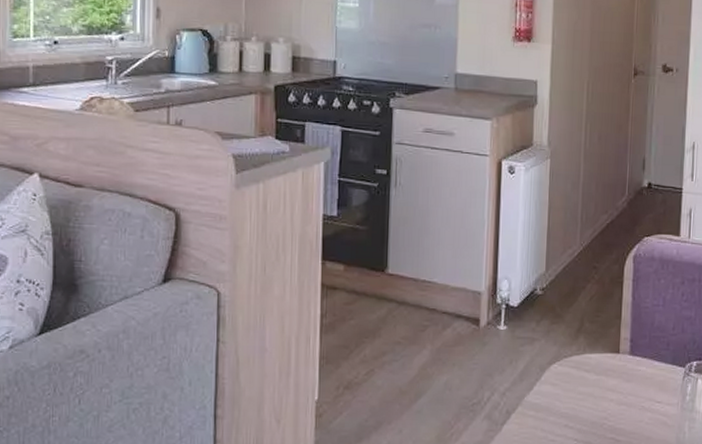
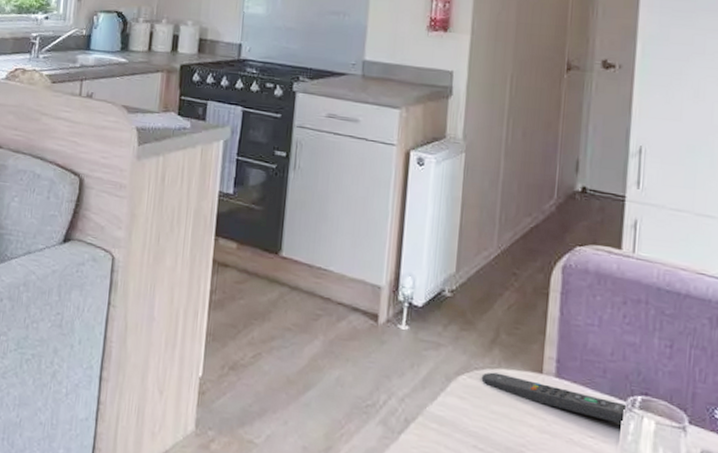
remote control: none [570,358,687,388] -> present [481,372,628,425]

